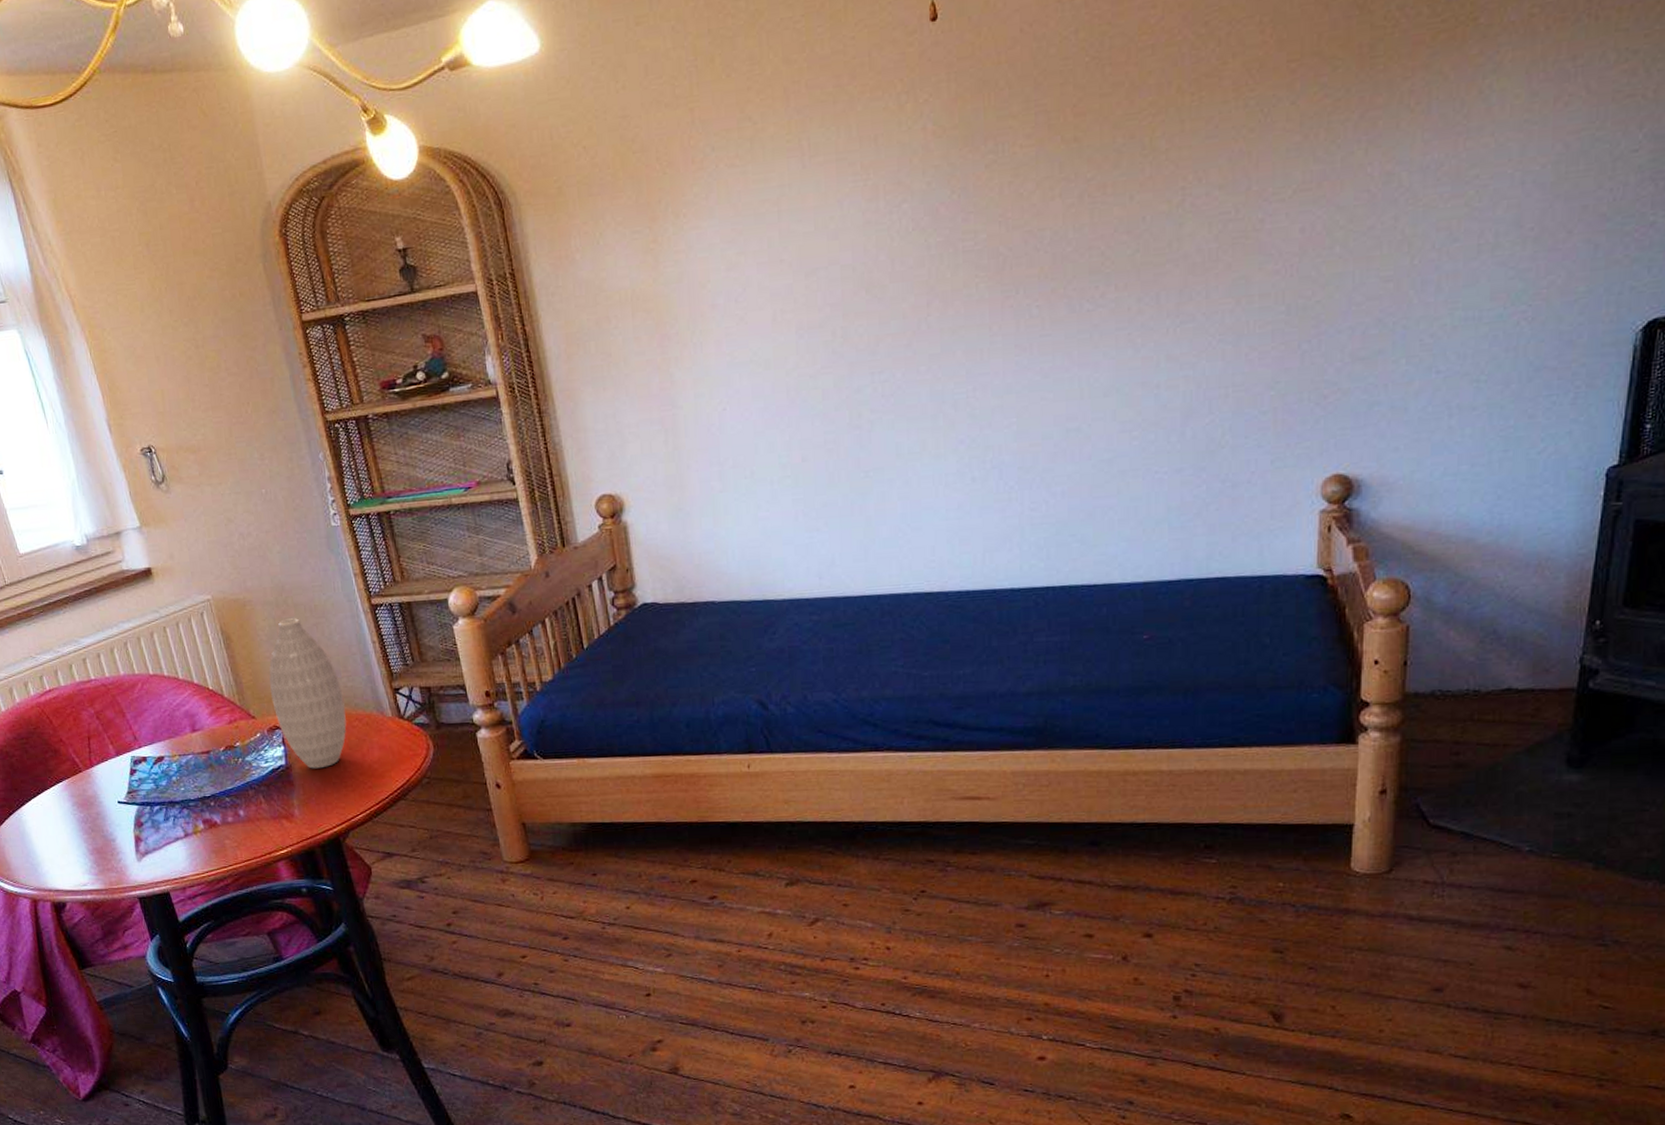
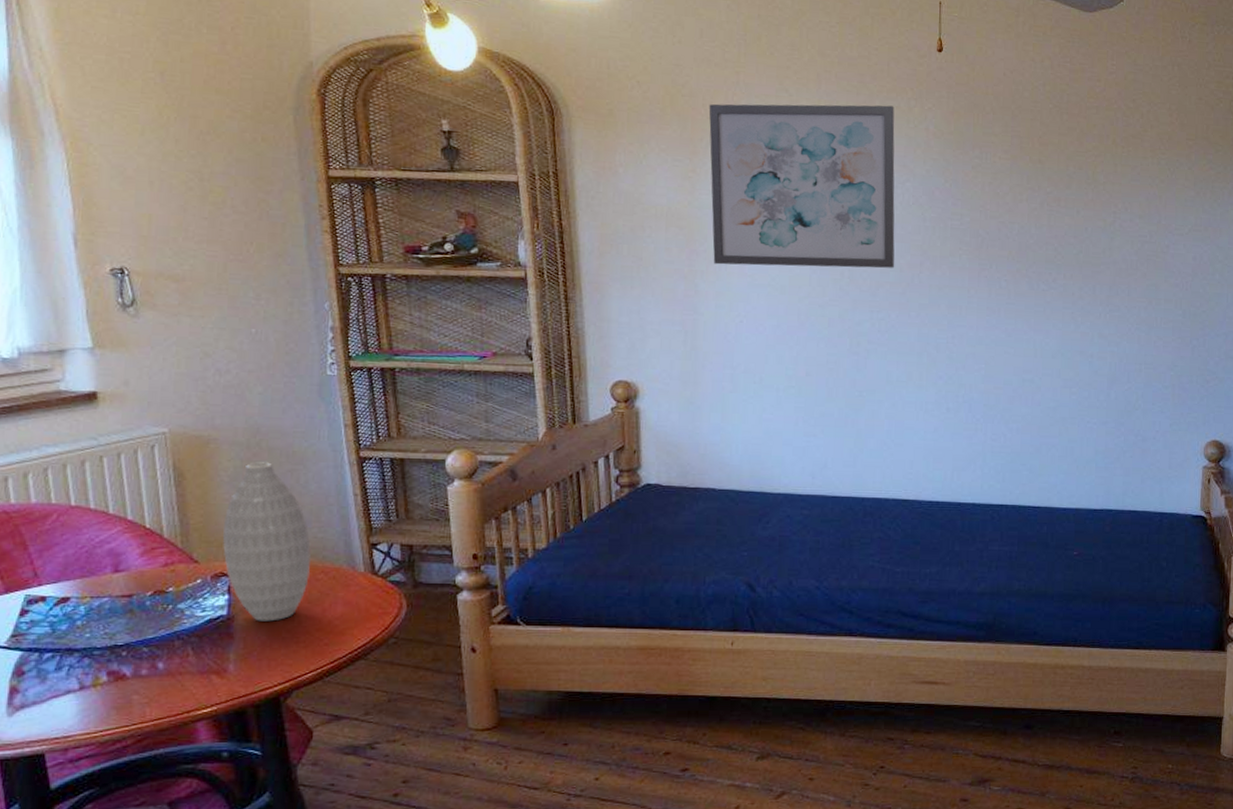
wall art: none [663,108,896,347] -> present [708,103,895,268]

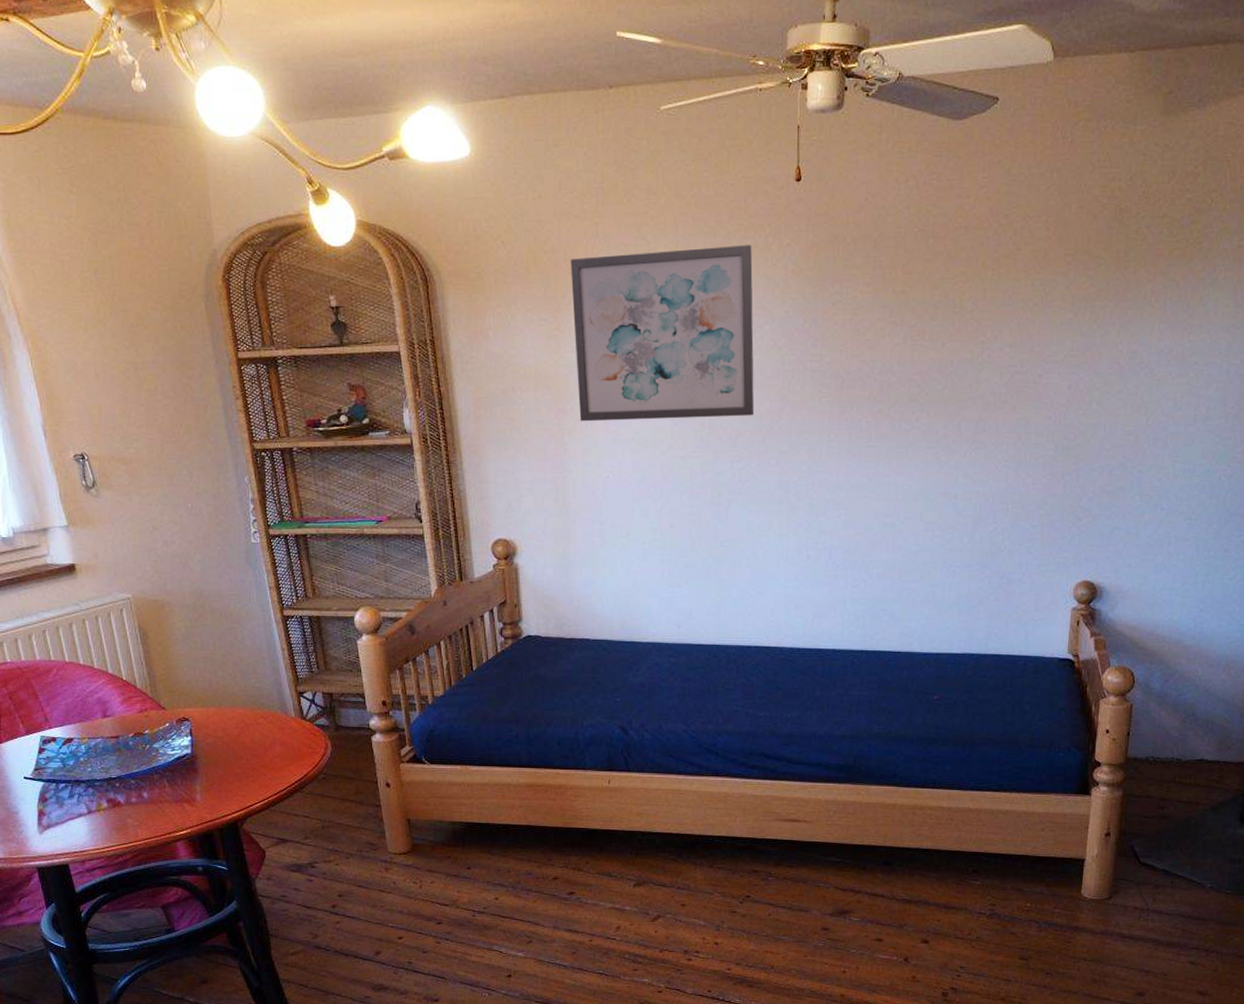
vase: present [223,462,311,622] -> none [182,622,252,759]

